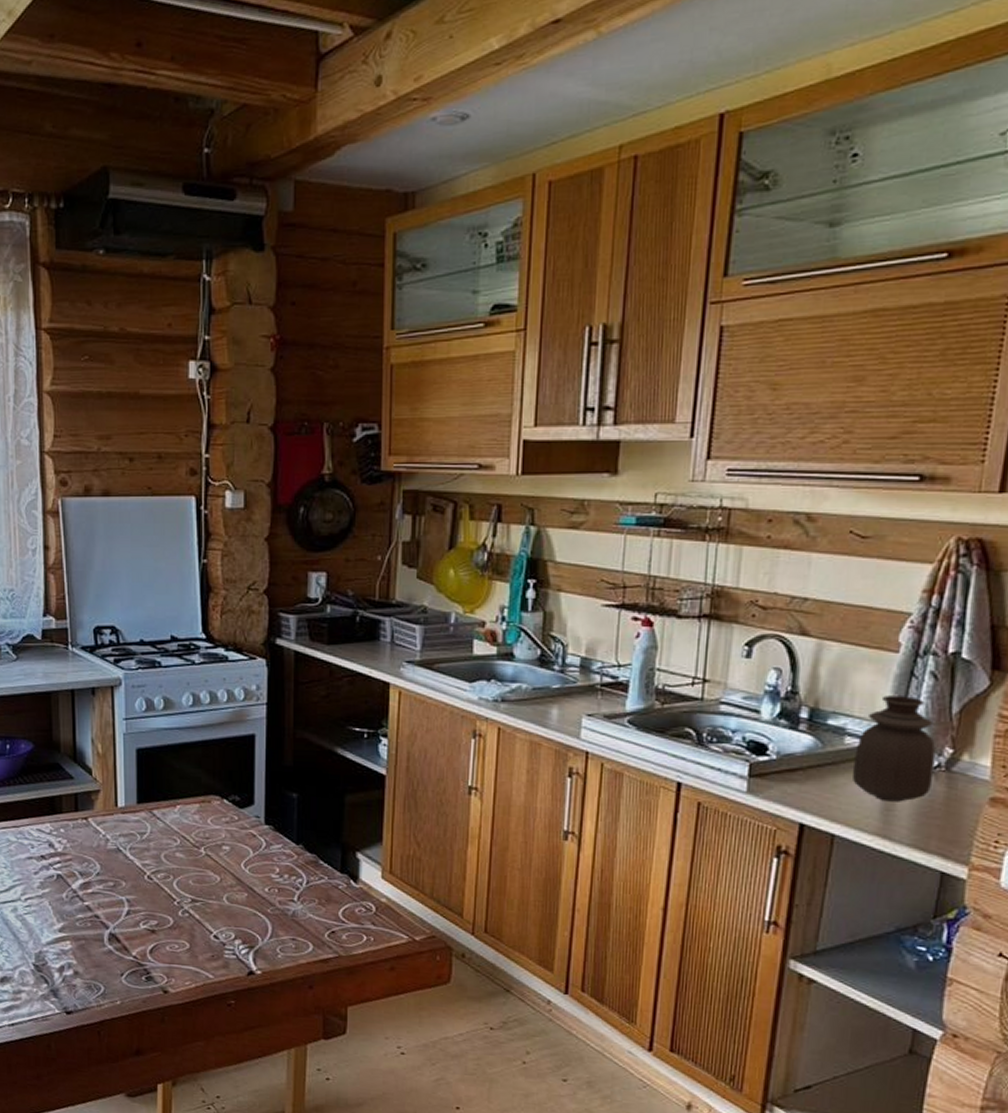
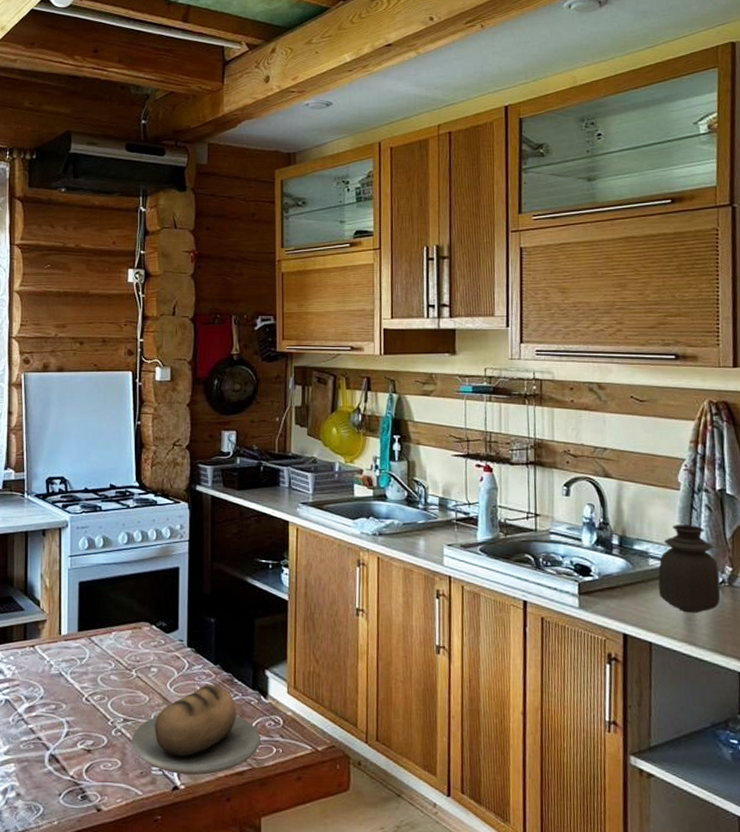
bread: none [201,866,349,961] -> present [132,685,260,775]

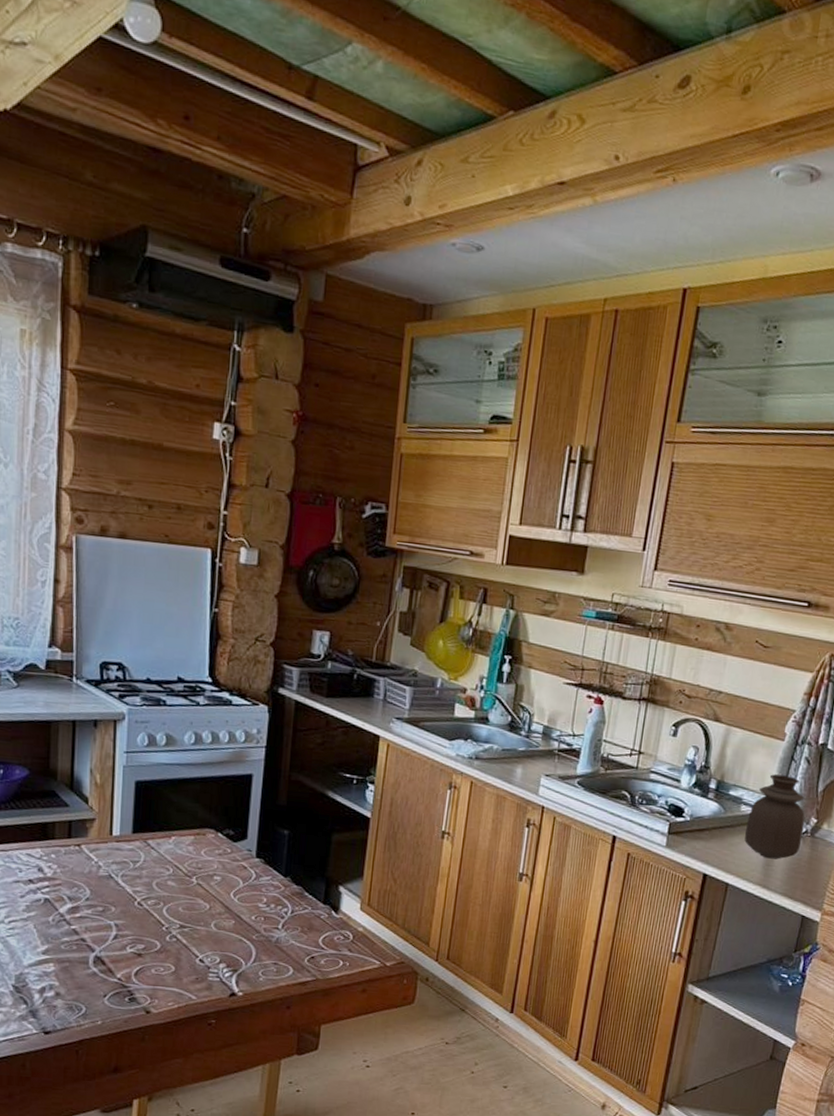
bread: present [132,685,260,775] -> none [188,896,328,983]

